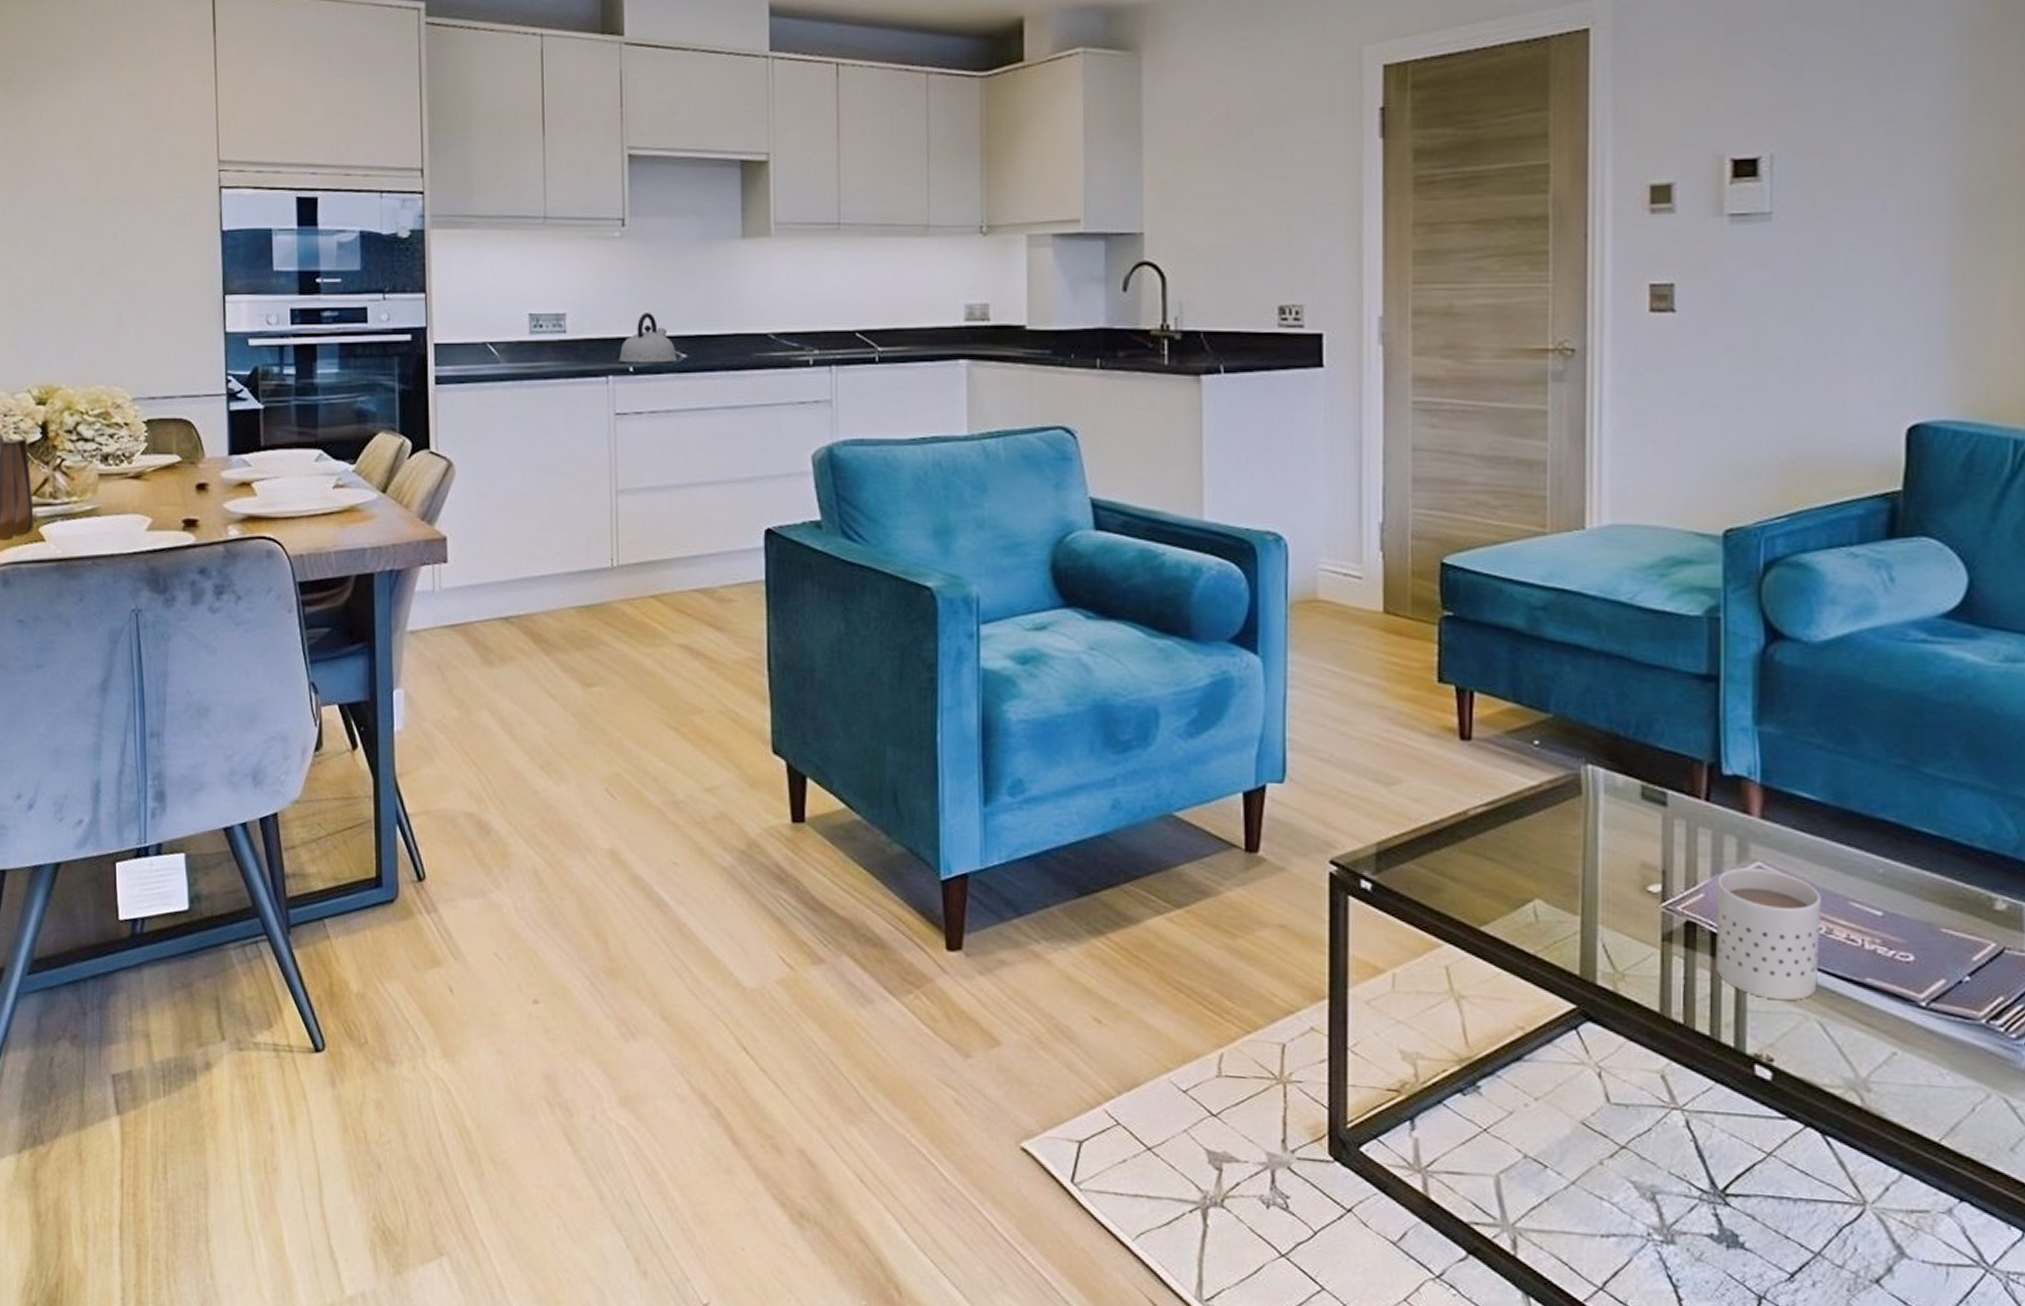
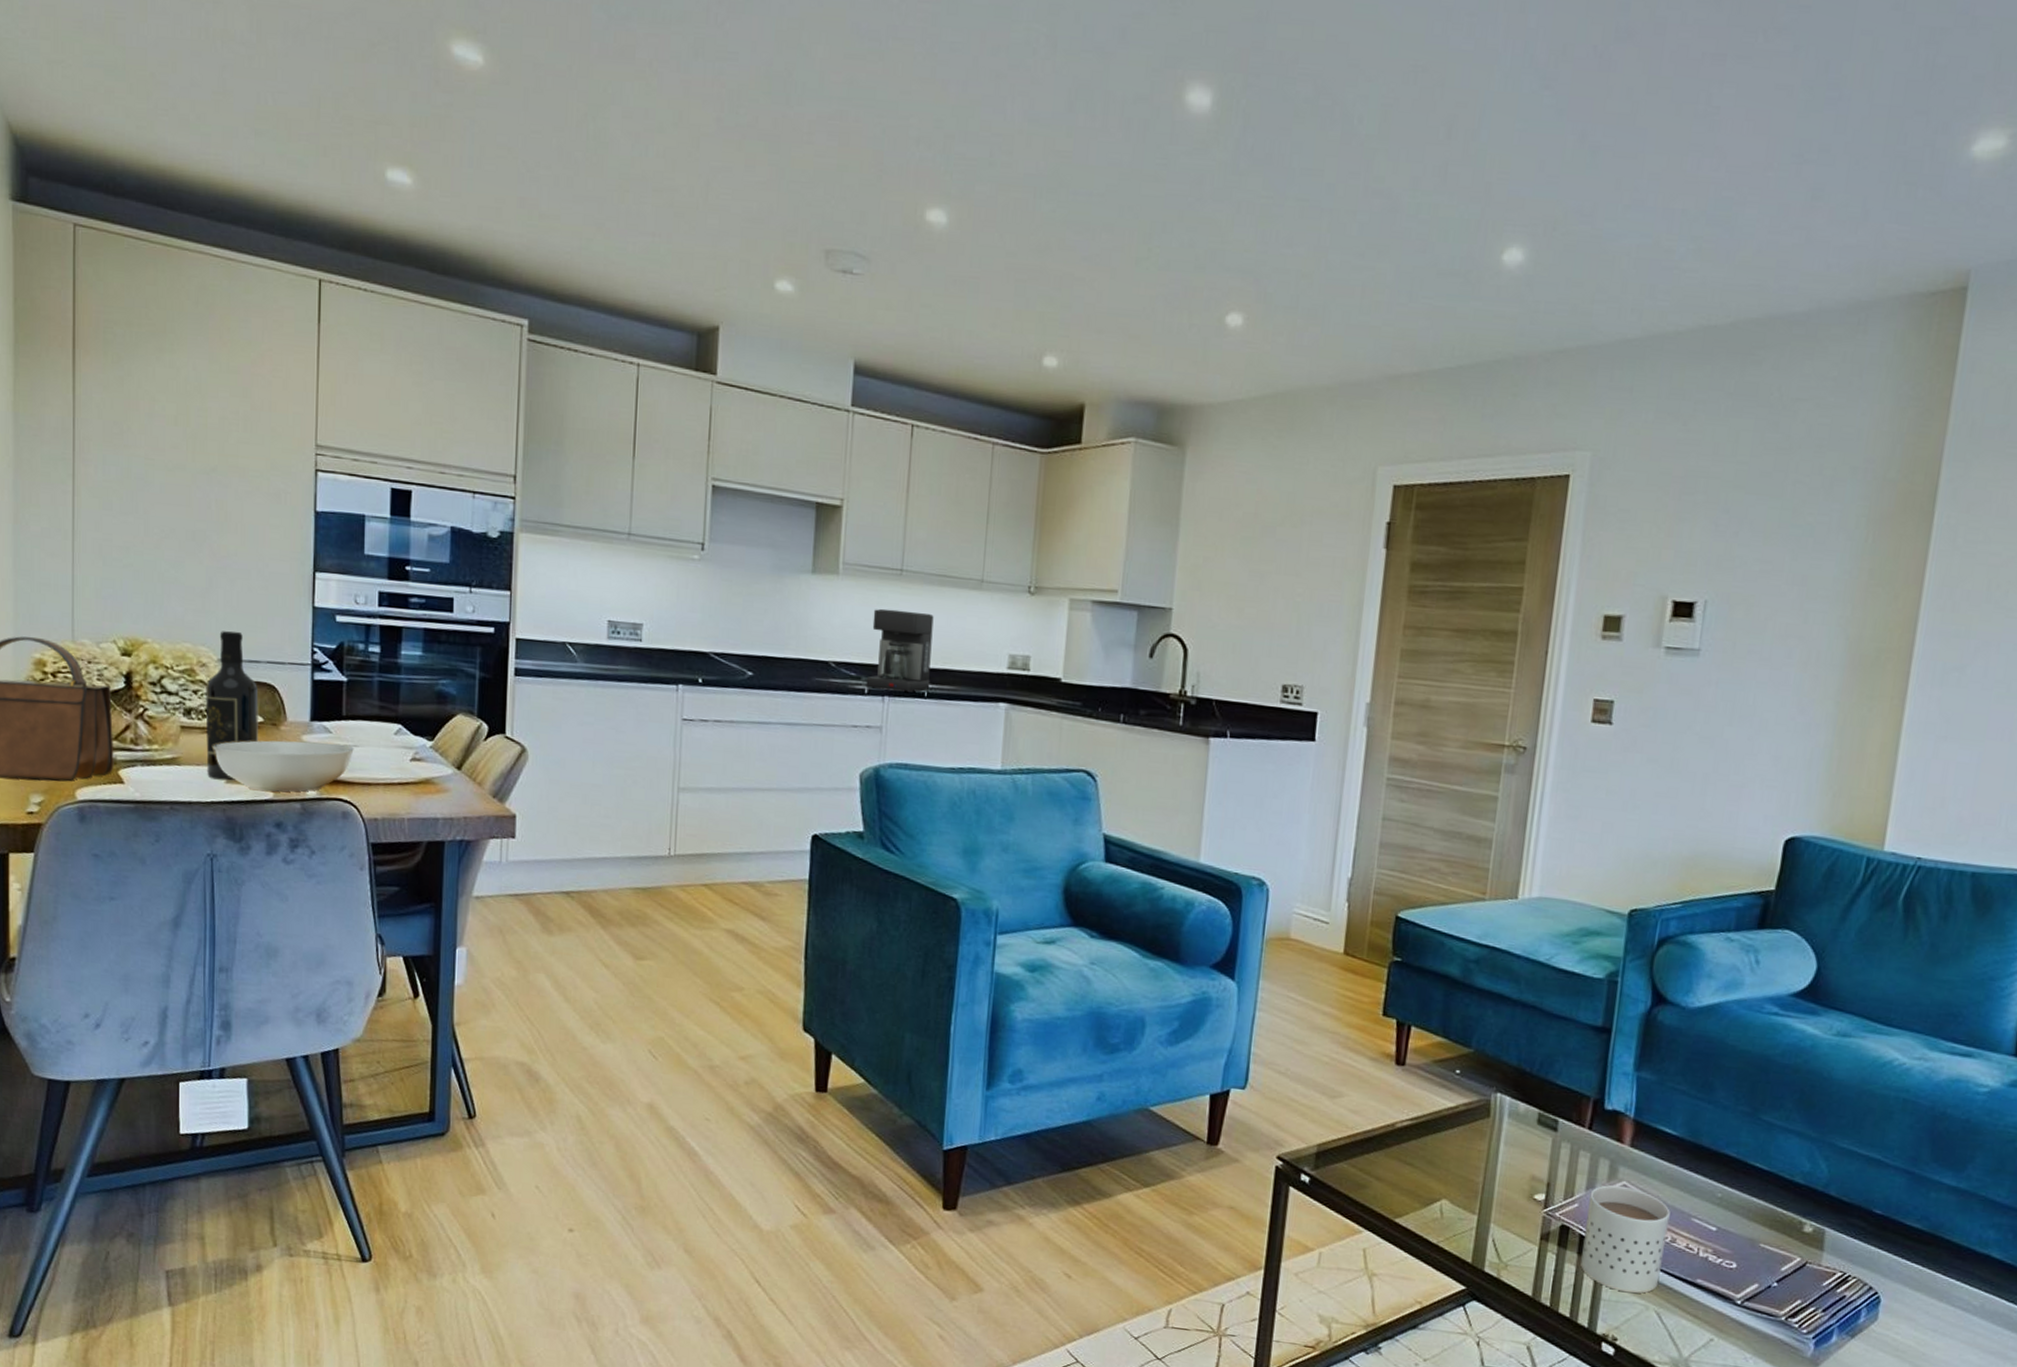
wine bottle: none [121,367,177,528] -> present [205,630,259,781]
bowl: none [132,477,275,536] -> present [213,740,354,792]
kettle: present [619,313,678,363] -> none [689,631,744,679]
coffee maker: none [810,268,881,358] -> present [866,608,934,692]

